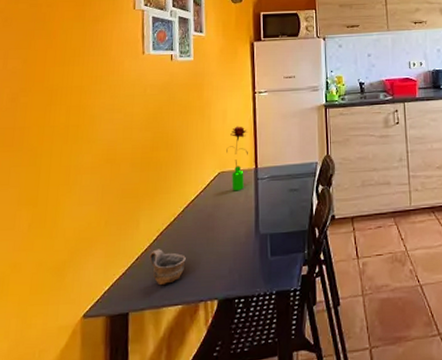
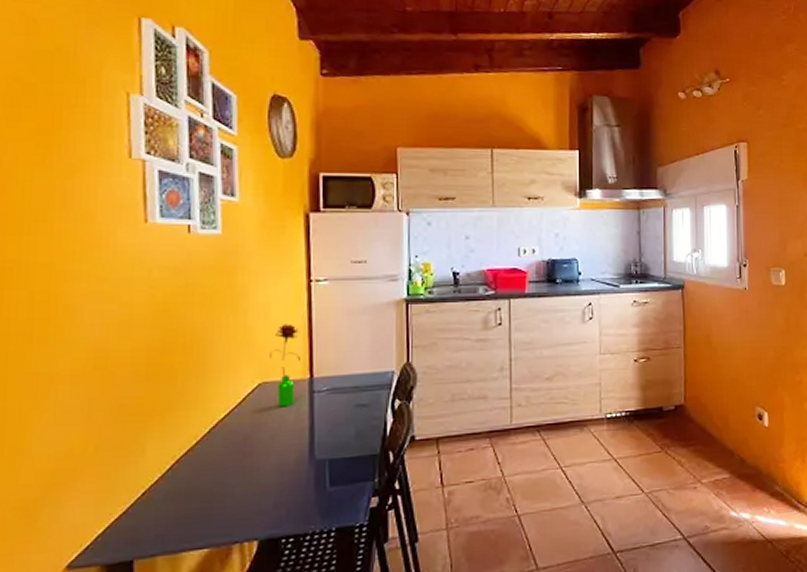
cup: present [149,249,186,284] -> none [161,480,213,524]

